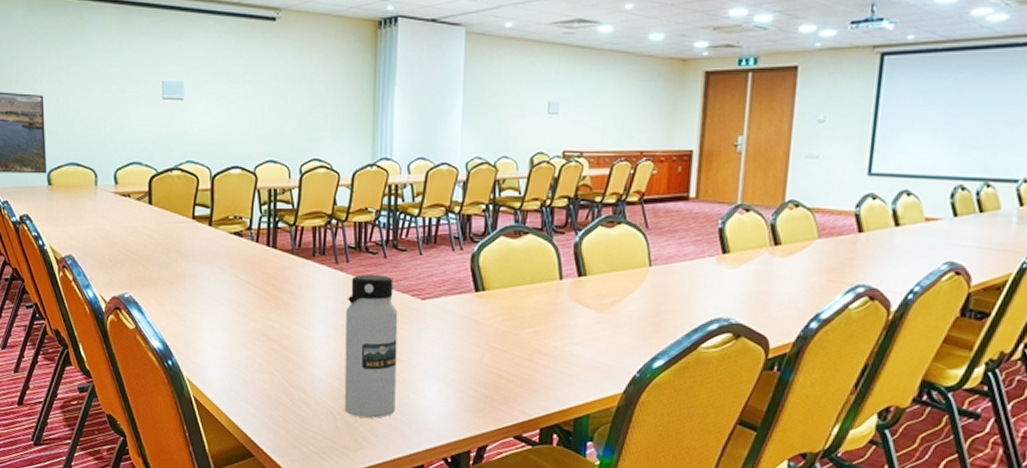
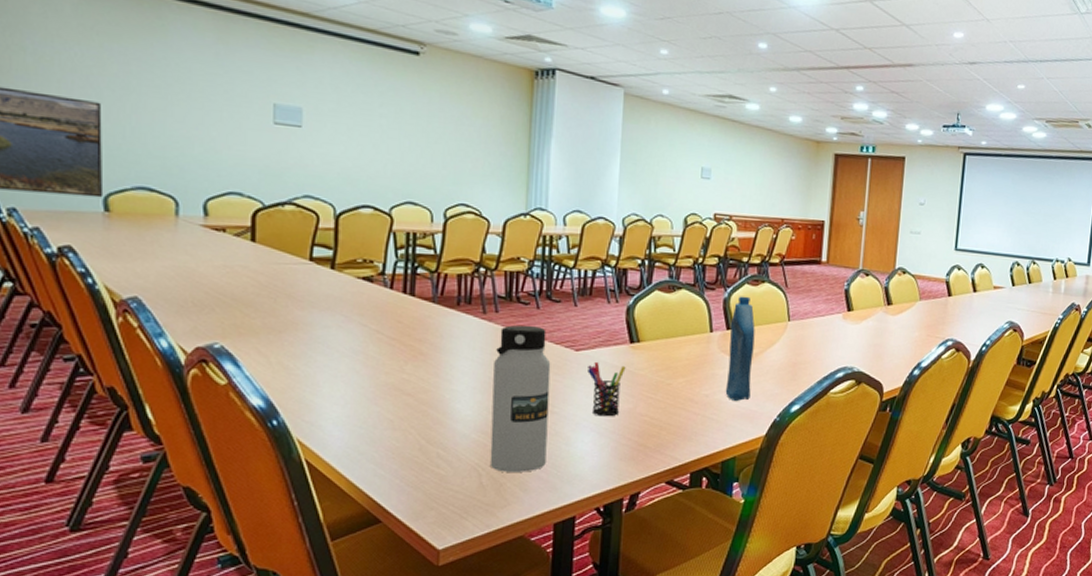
pen holder: none [433,310,471,367] -> present [588,361,626,417]
bottle: none [577,239,611,355] -> present [725,296,755,402]

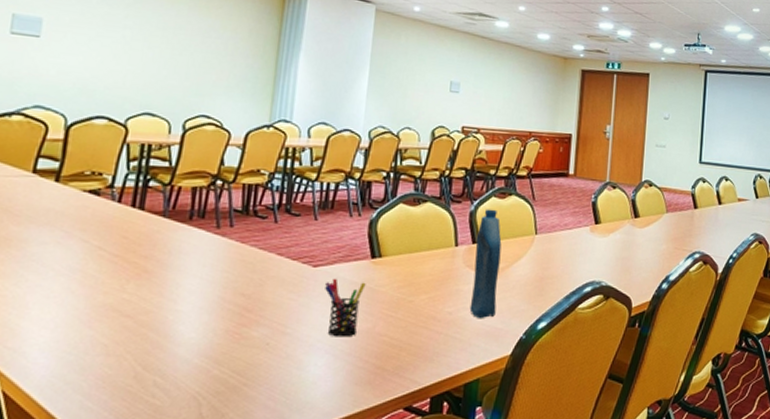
water bottle: present [489,325,551,472] -> none [211,240,286,401]

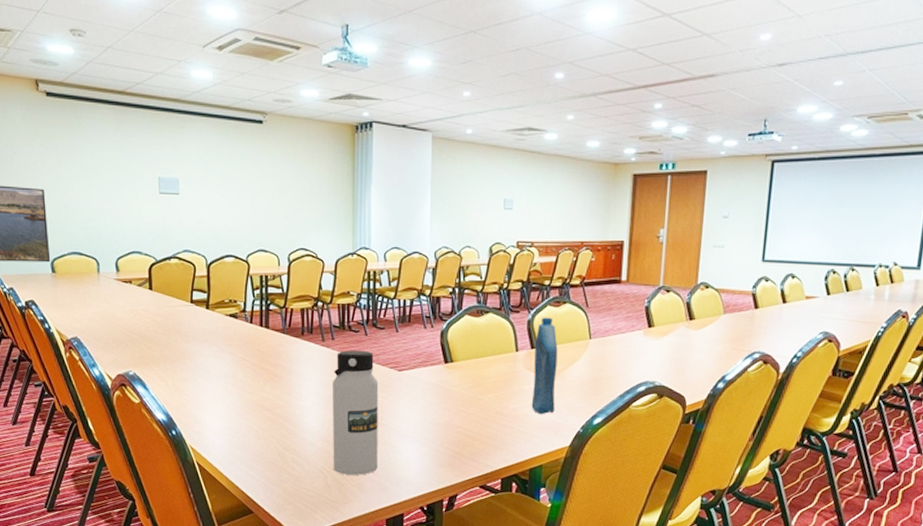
water bottle: none [211,240,286,401] -> present [333,350,379,475]
pen holder: present [325,278,366,337] -> none [409,380,442,428]

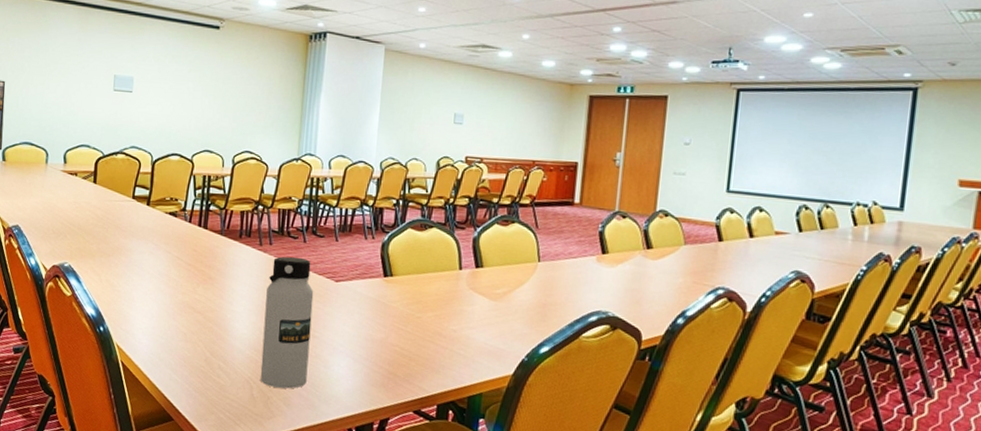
bottle: present [531,317,558,415] -> none [473,235,504,339]

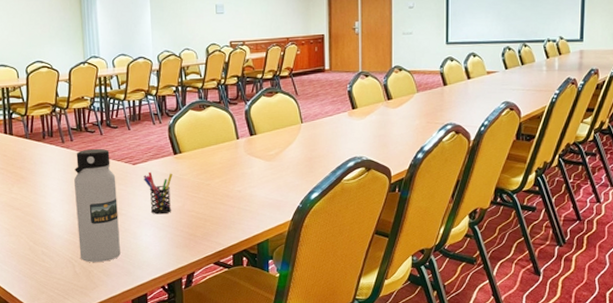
pen holder: none [345,292,379,344] -> present [144,171,173,215]

